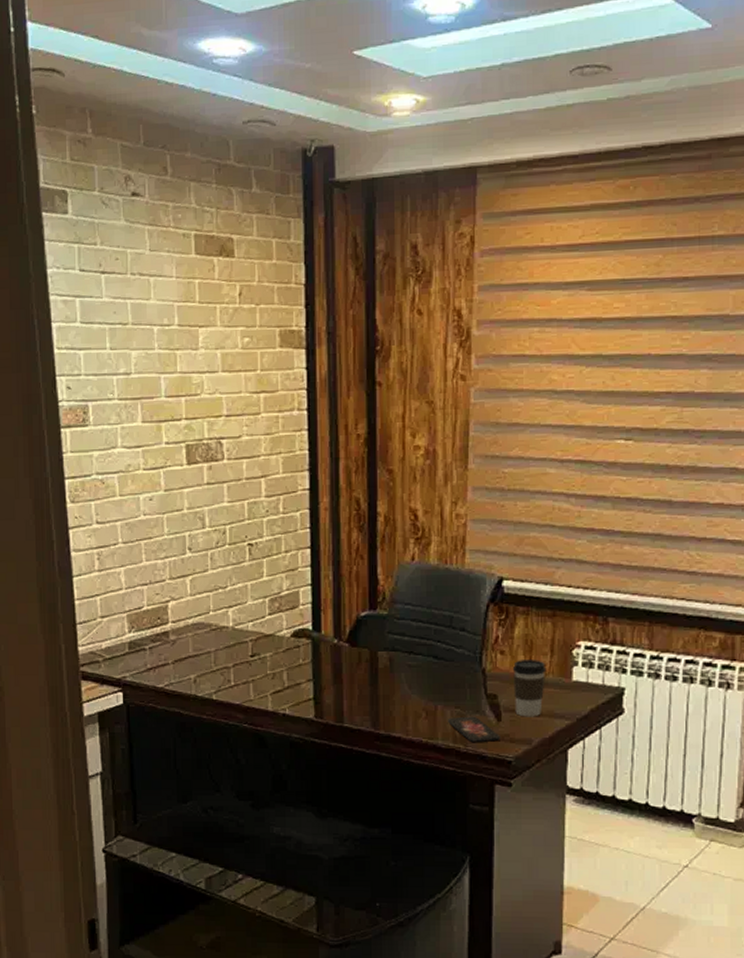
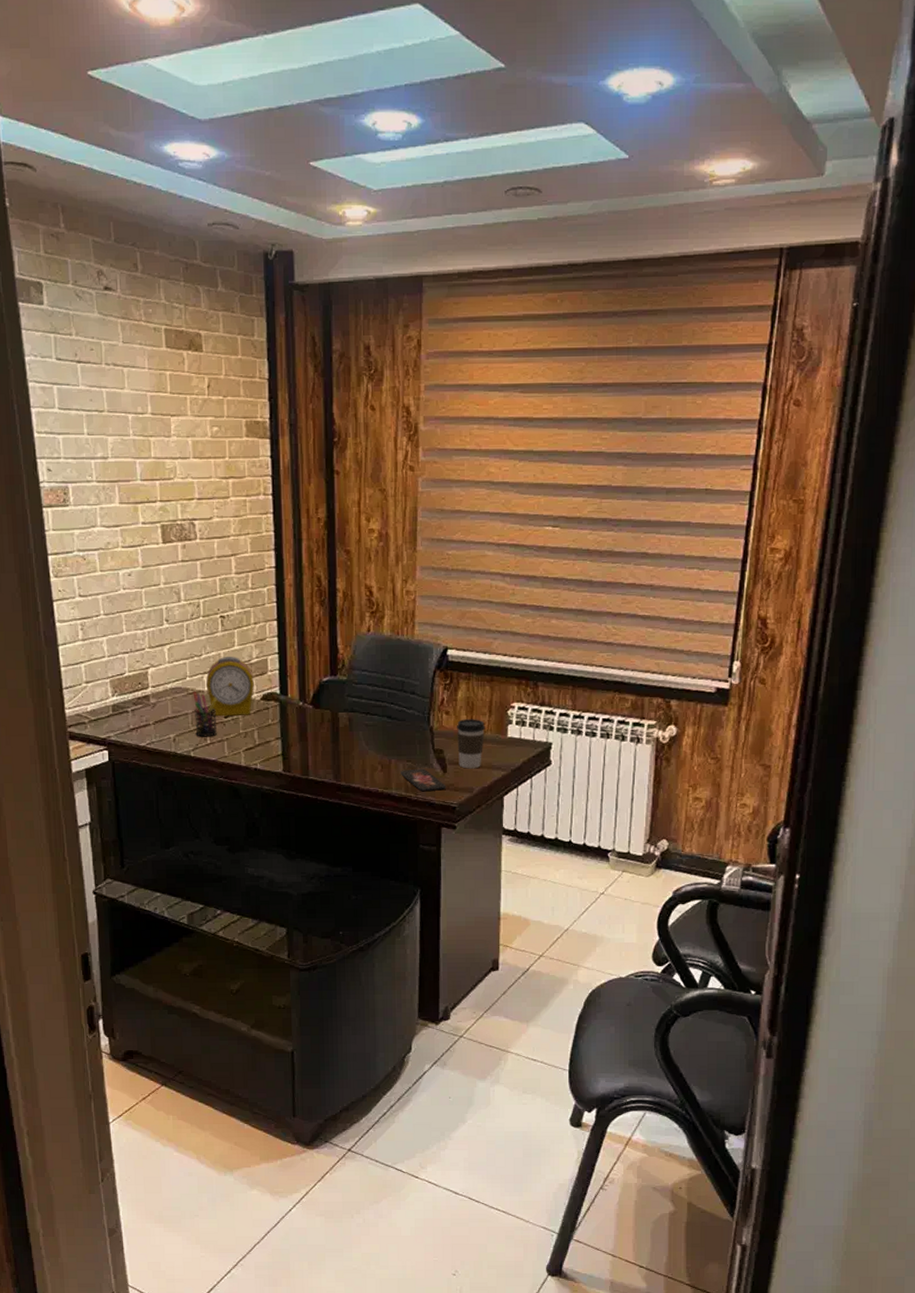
pen holder: none [216,627,243,678] -> present [193,691,218,737]
alarm clock: none [231,587,284,656] -> present [206,656,254,717]

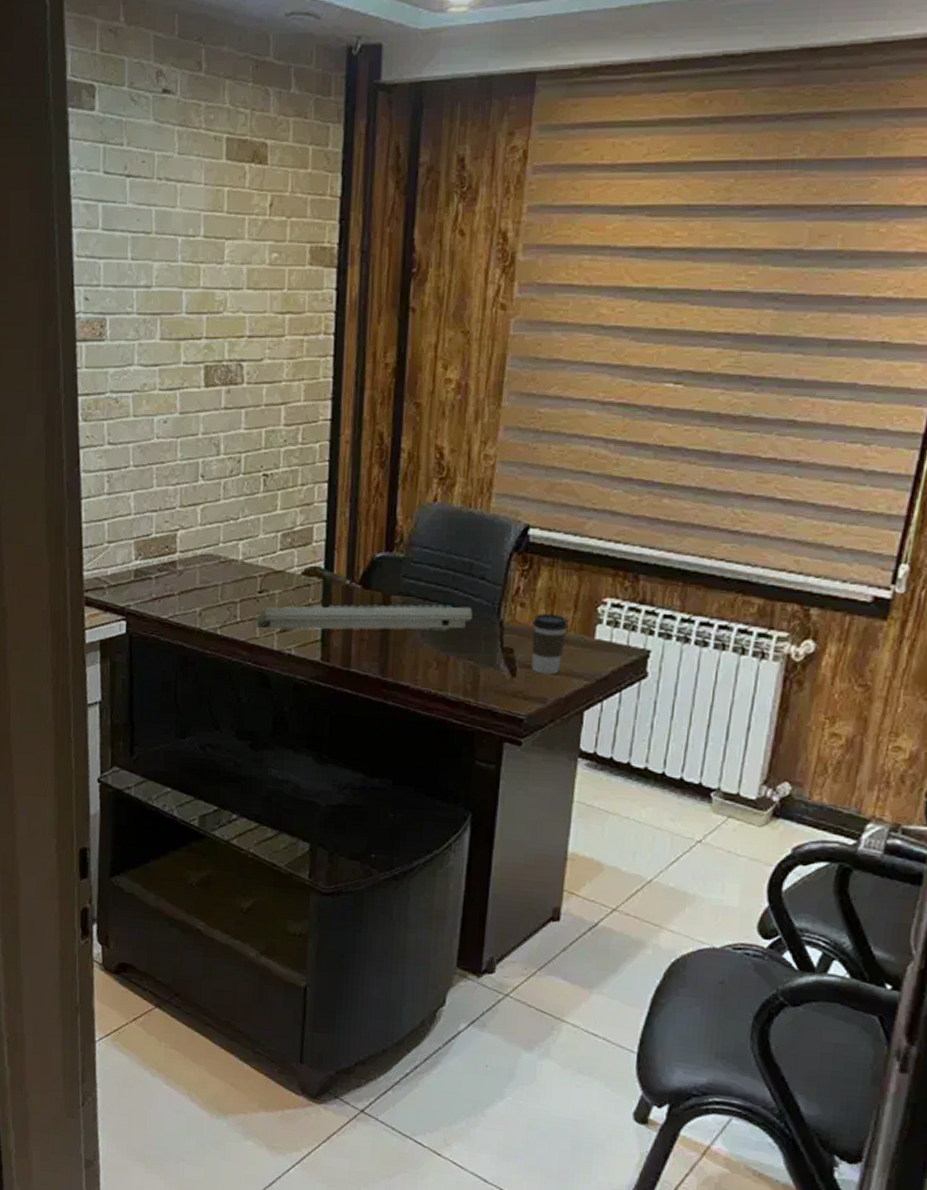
pen holder: present [193,691,218,737] -> none [224,559,251,614]
alarm clock: present [206,656,254,717] -> none [241,521,296,592]
keyboard: none [224,717,408,752] -> present [256,604,473,641]
smartphone: present [401,768,446,792] -> none [460,669,513,698]

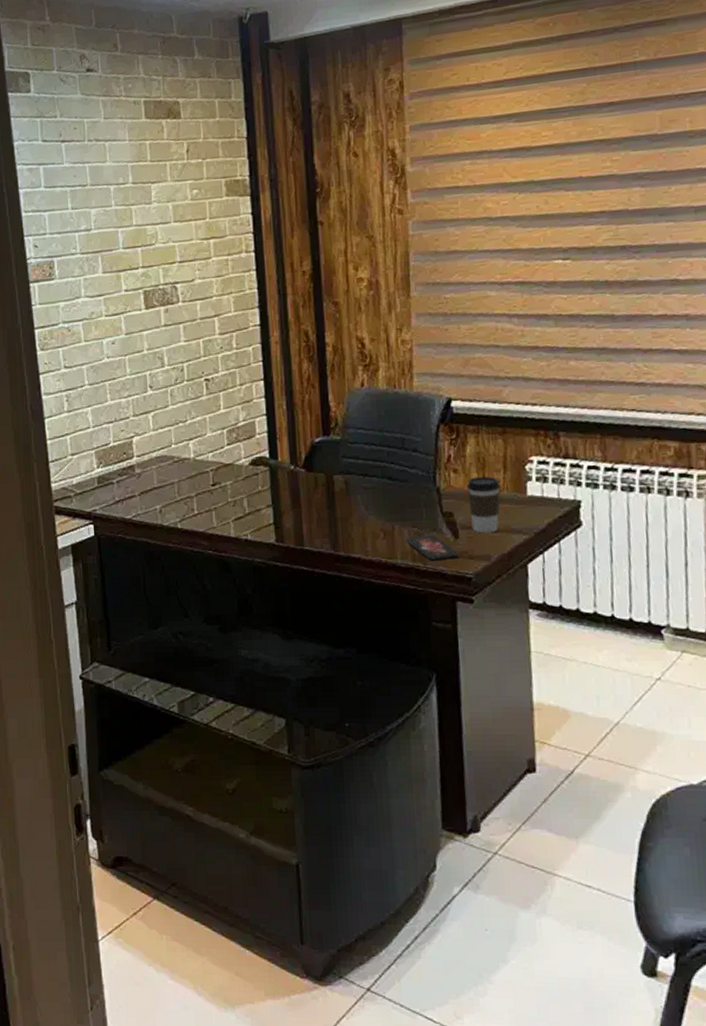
keyboard: present [256,604,473,641] -> none [212,478,412,520]
smartphone: none [460,669,513,698] -> present [406,534,459,561]

